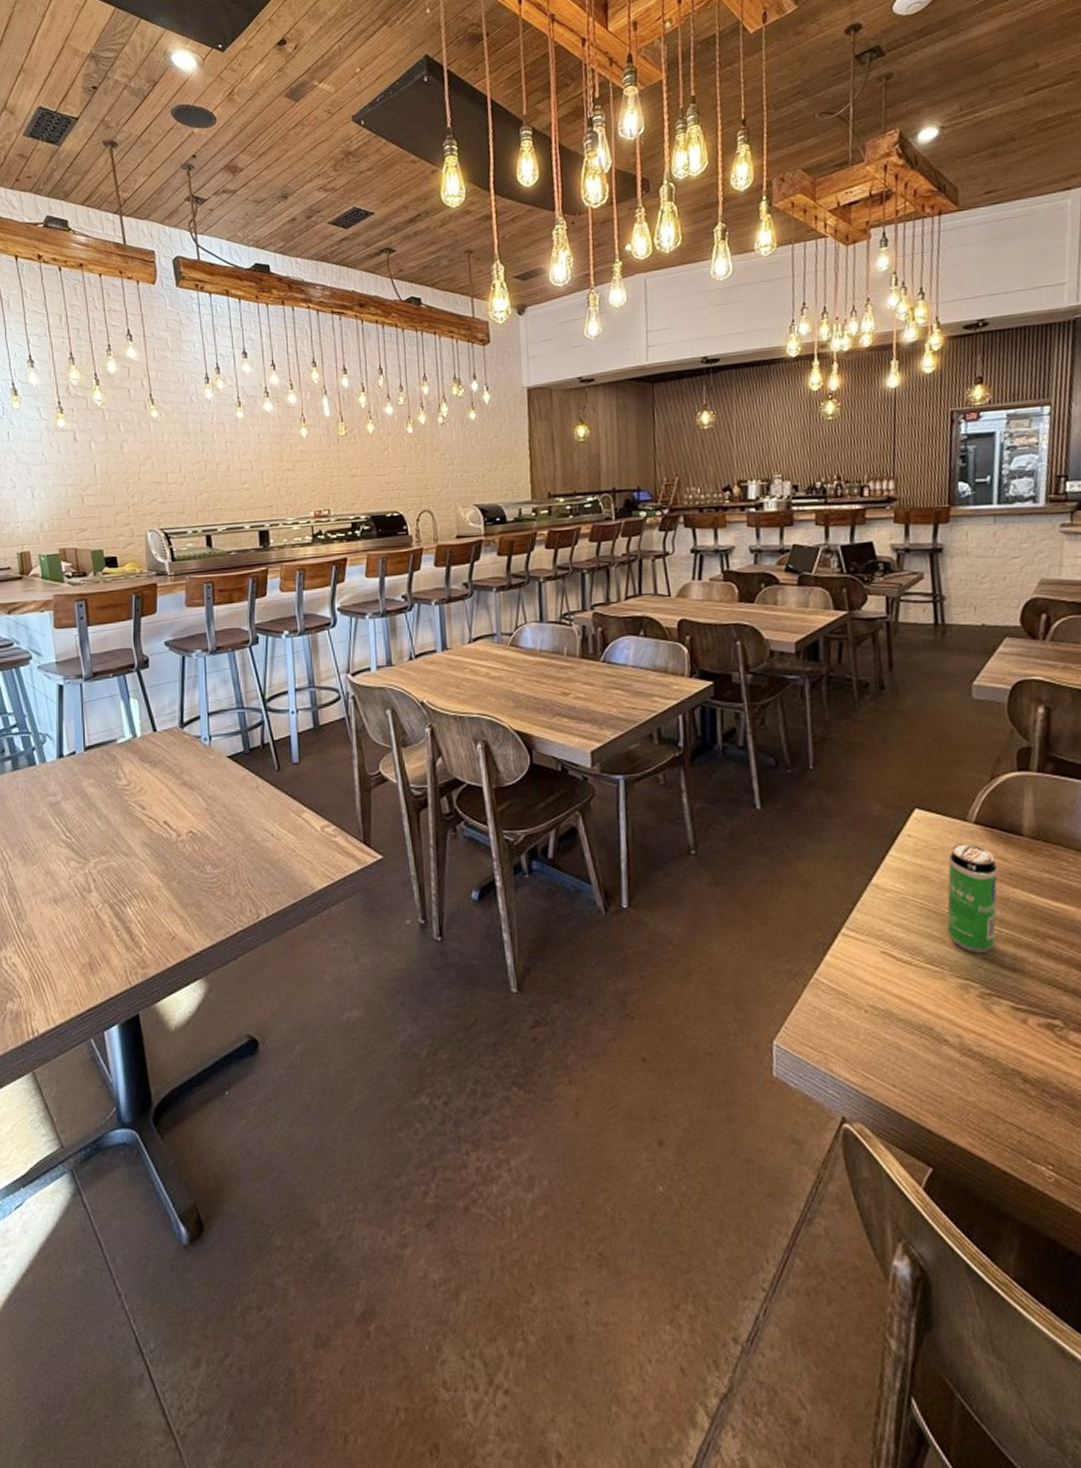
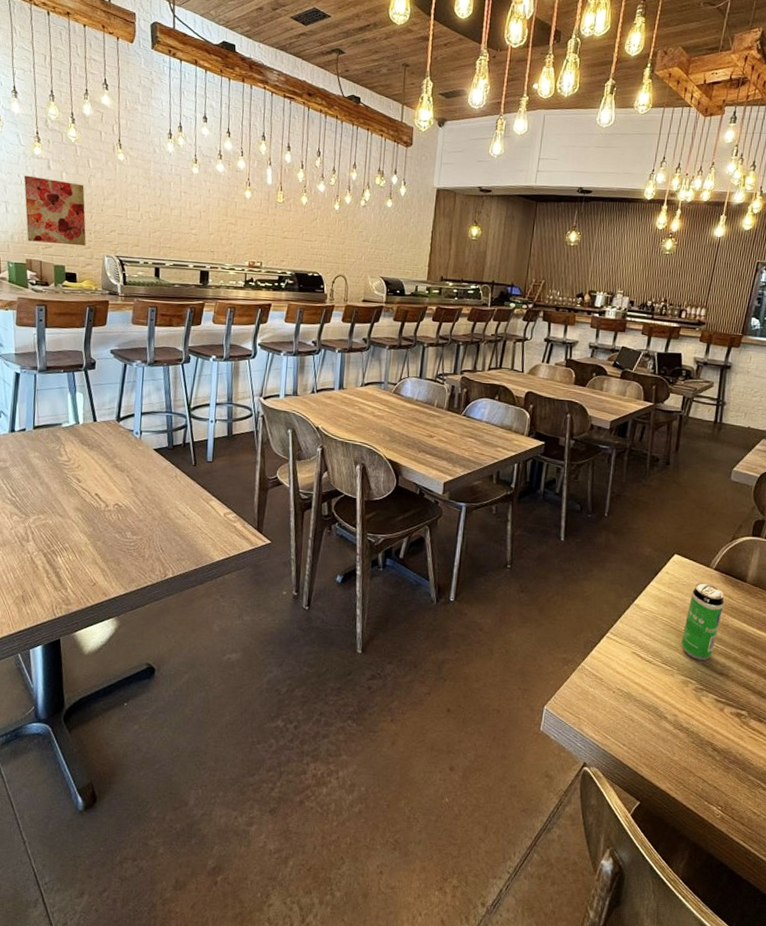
wall art: none [48,452,125,527] -> present [23,175,86,246]

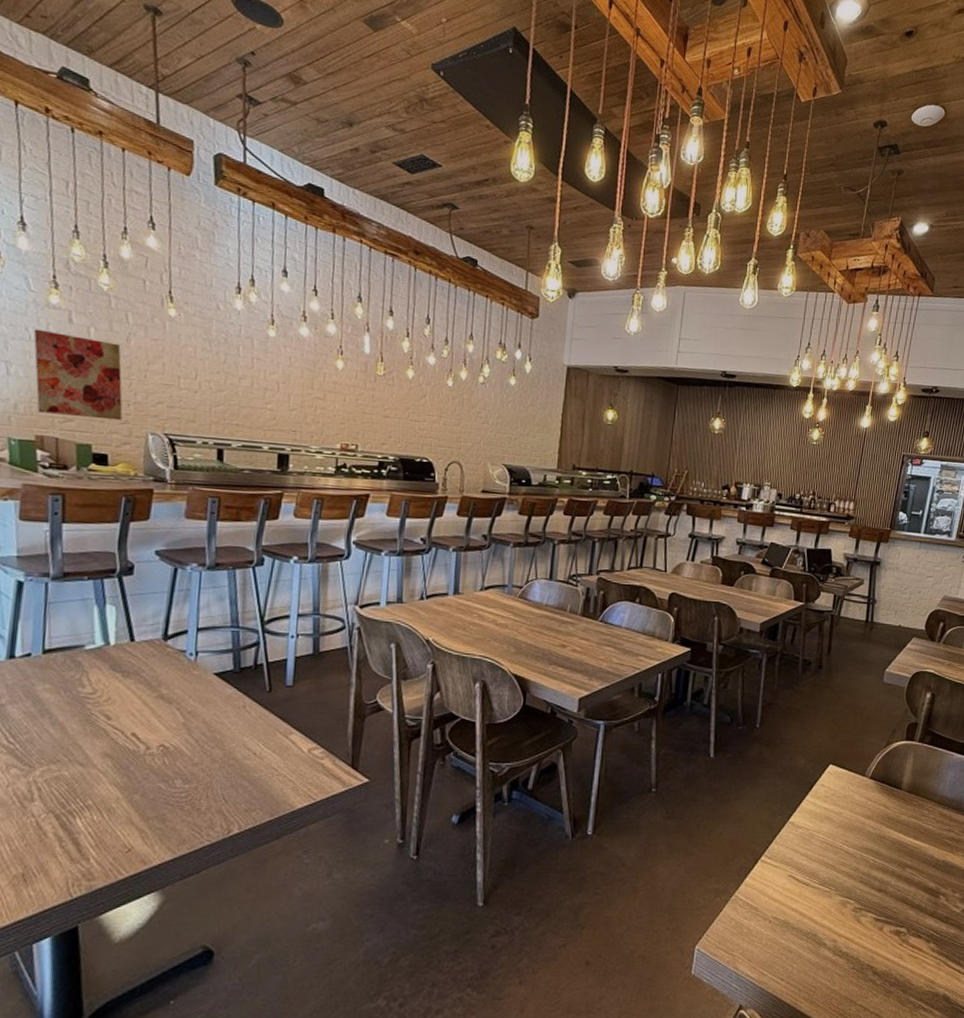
beverage can: present [681,582,724,661] -> none [838,793,881,878]

